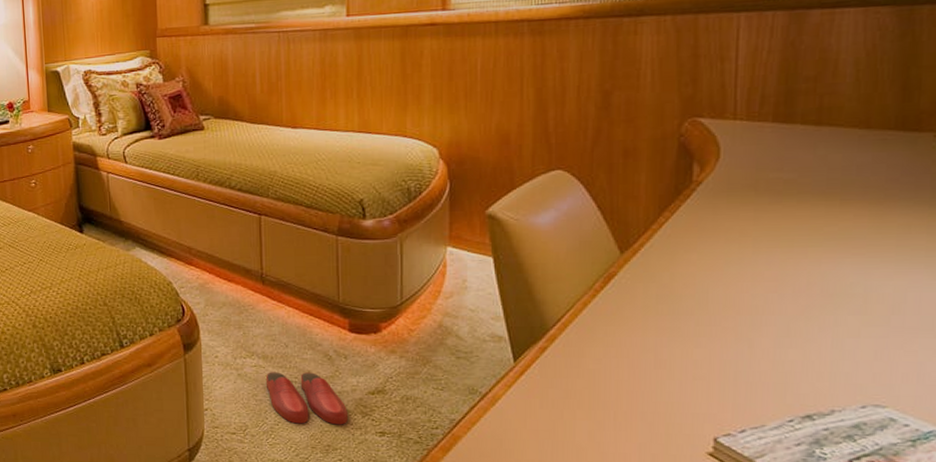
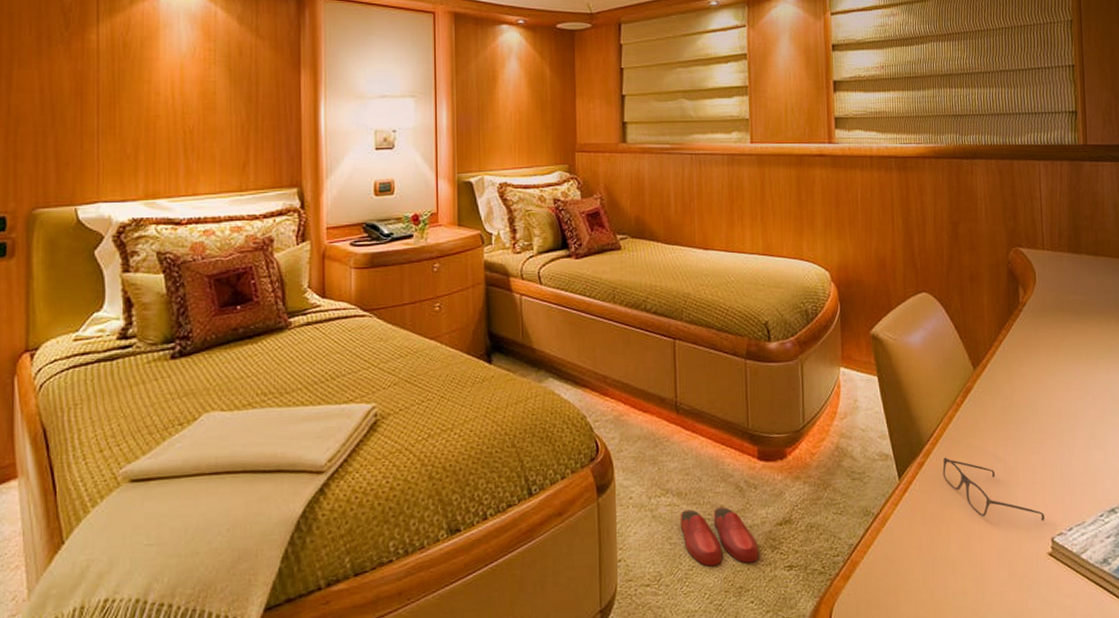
eyeglasses: none [571,344,706,420] -> present [942,457,1045,521]

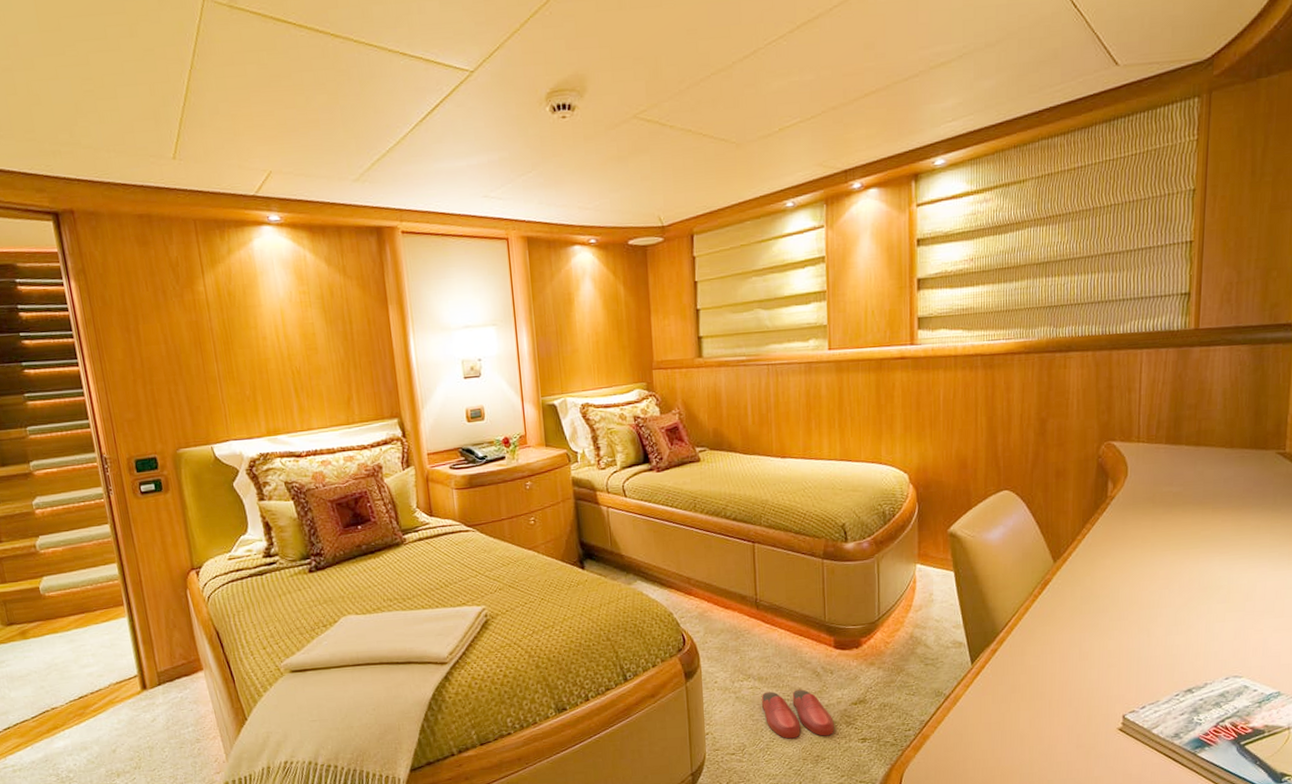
eyeglasses: present [942,457,1045,521] -> none [1016,644,1117,701]

